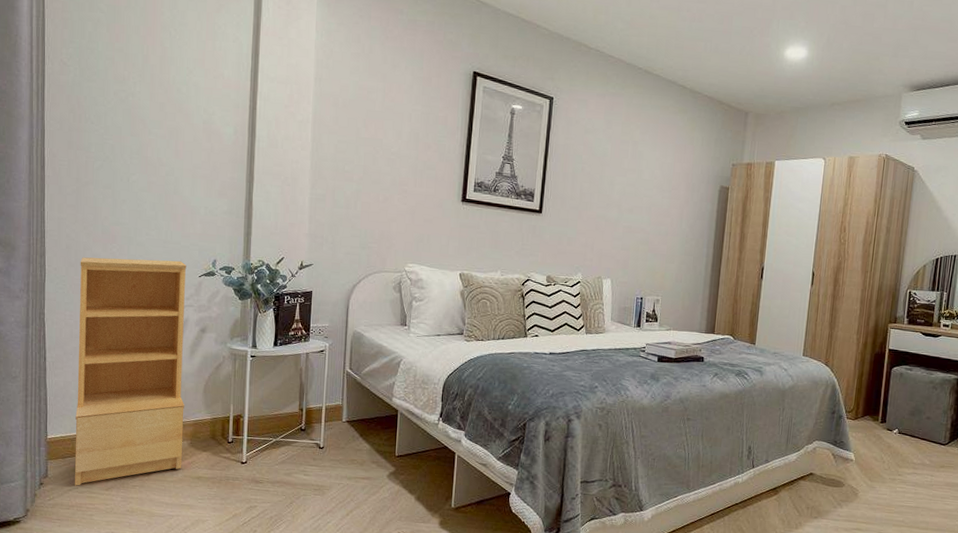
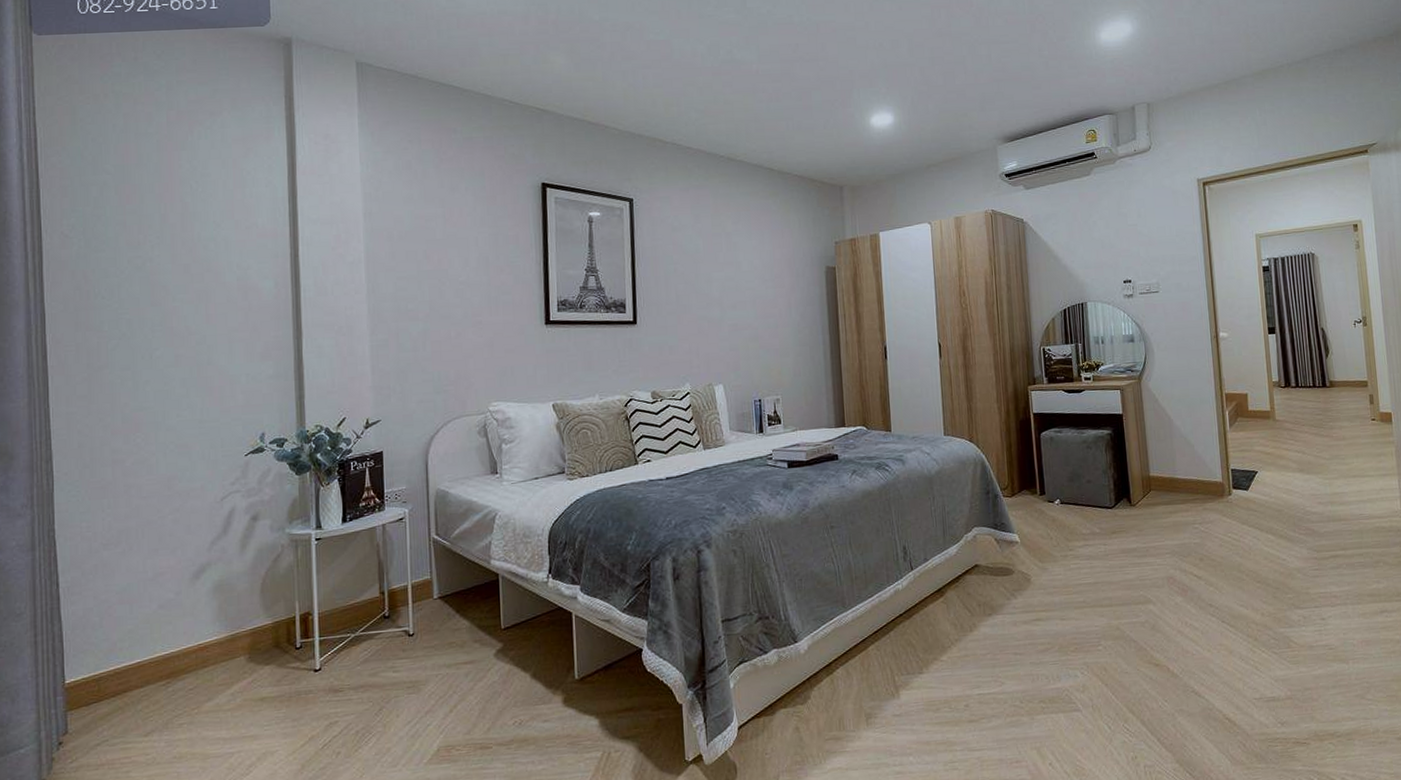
bookshelf: present [74,257,187,486] -> none [96,440,240,738]

